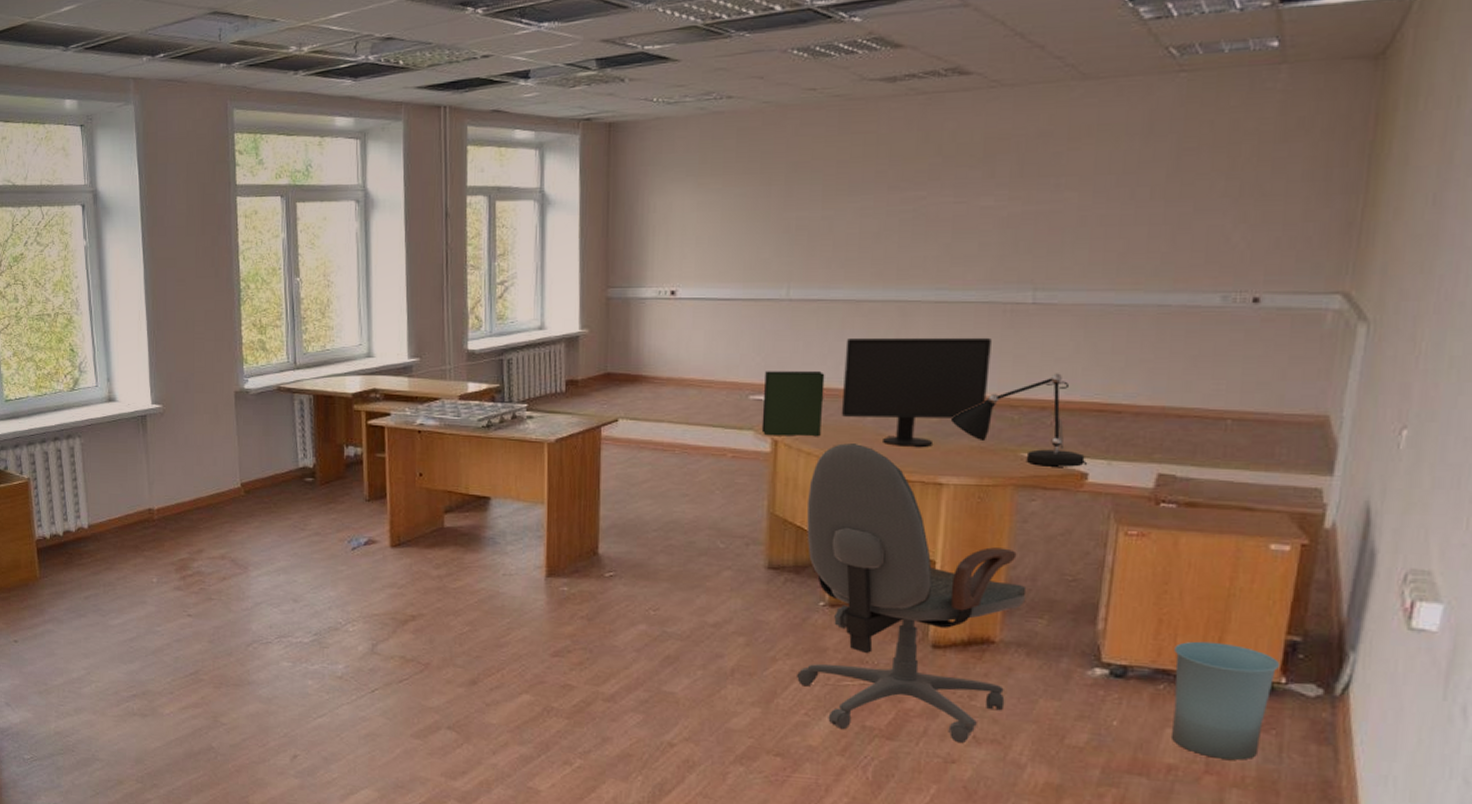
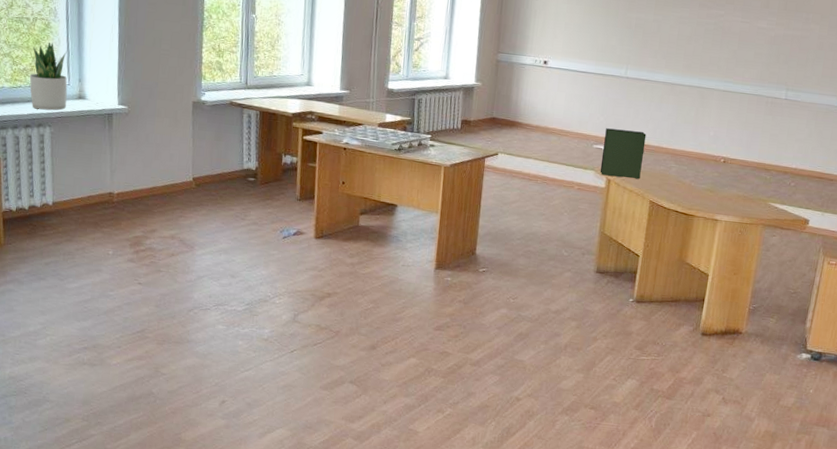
planter: none [54,339,95,418] -> present [29,42,68,111]
office chair: present [797,443,1027,743] -> none [610,185,765,402]
computer monitor: present [841,337,992,448] -> none [655,110,757,193]
desk lamp: present [950,373,1088,467] -> none [726,149,810,215]

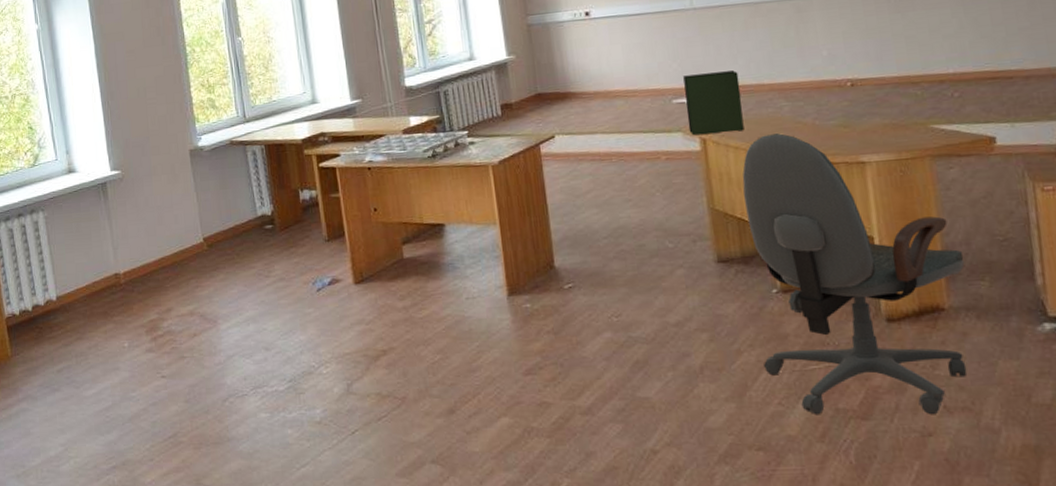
planter: present [29,42,68,111] -> none [15,117,57,194]
office chair: none [610,185,765,402] -> present [742,133,968,415]

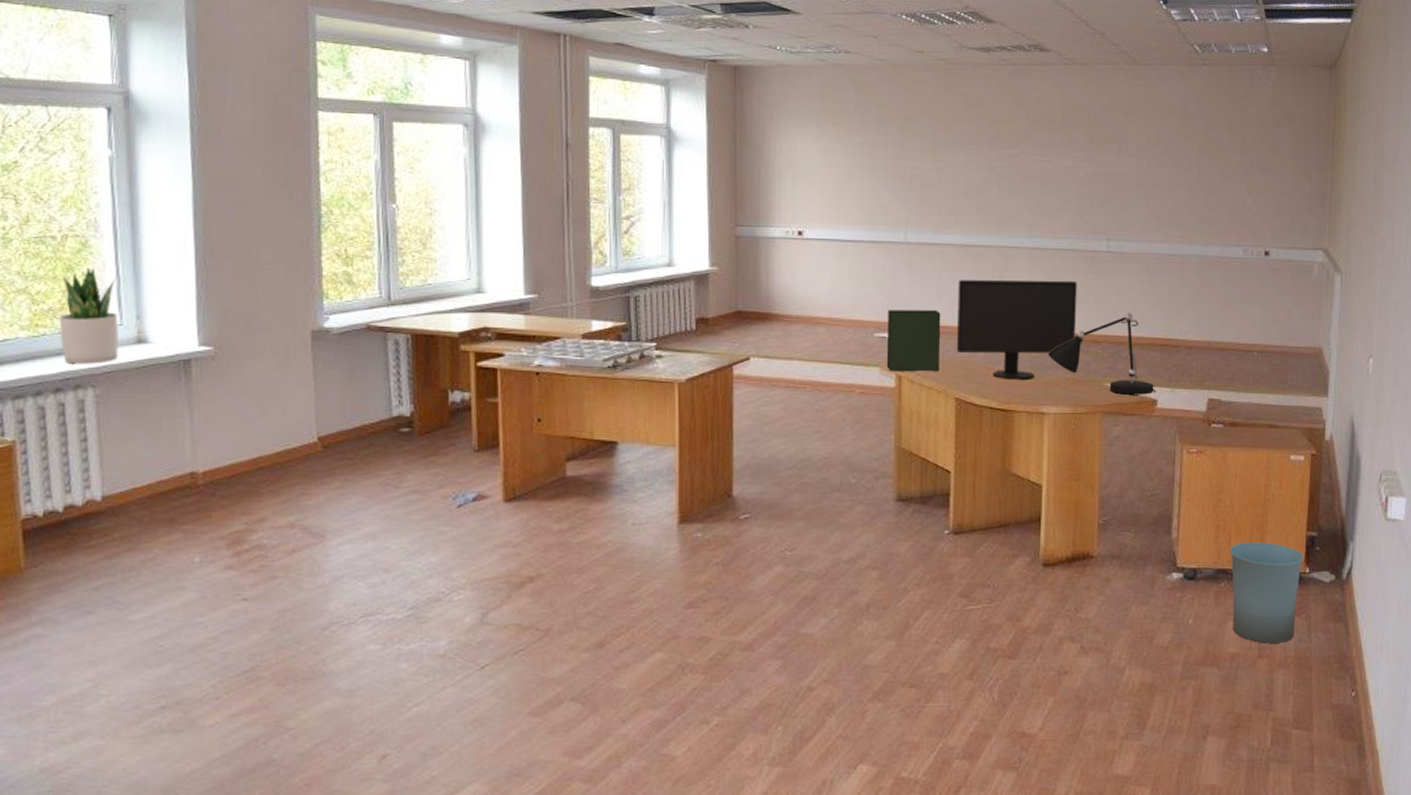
planter: none [15,117,57,194] -> present [58,267,119,364]
office chair: present [742,133,968,415] -> none [927,378,1116,654]
computer monitor: none [751,23,889,132] -> present [956,279,1077,381]
desk lamp: none [859,48,994,135] -> present [1047,313,1157,395]

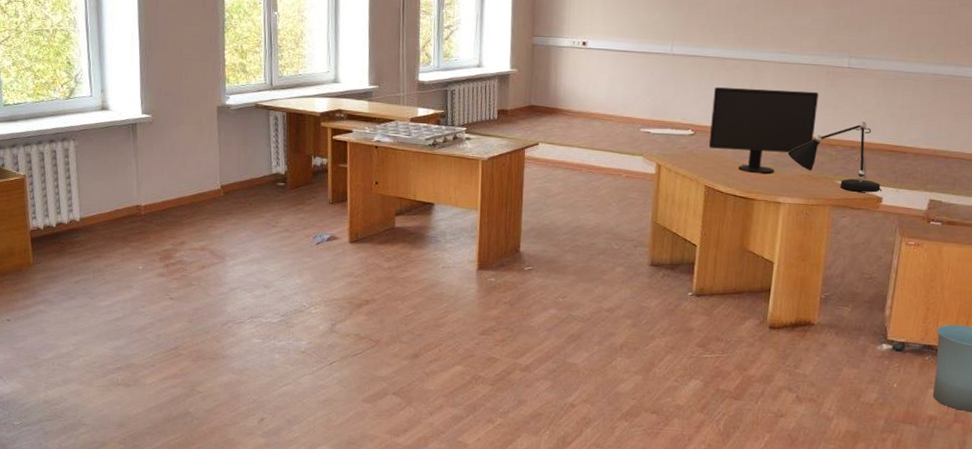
planter: present [58,267,119,364] -> none [51,53,90,124]
binder: present [886,310,941,372] -> none [649,110,698,163]

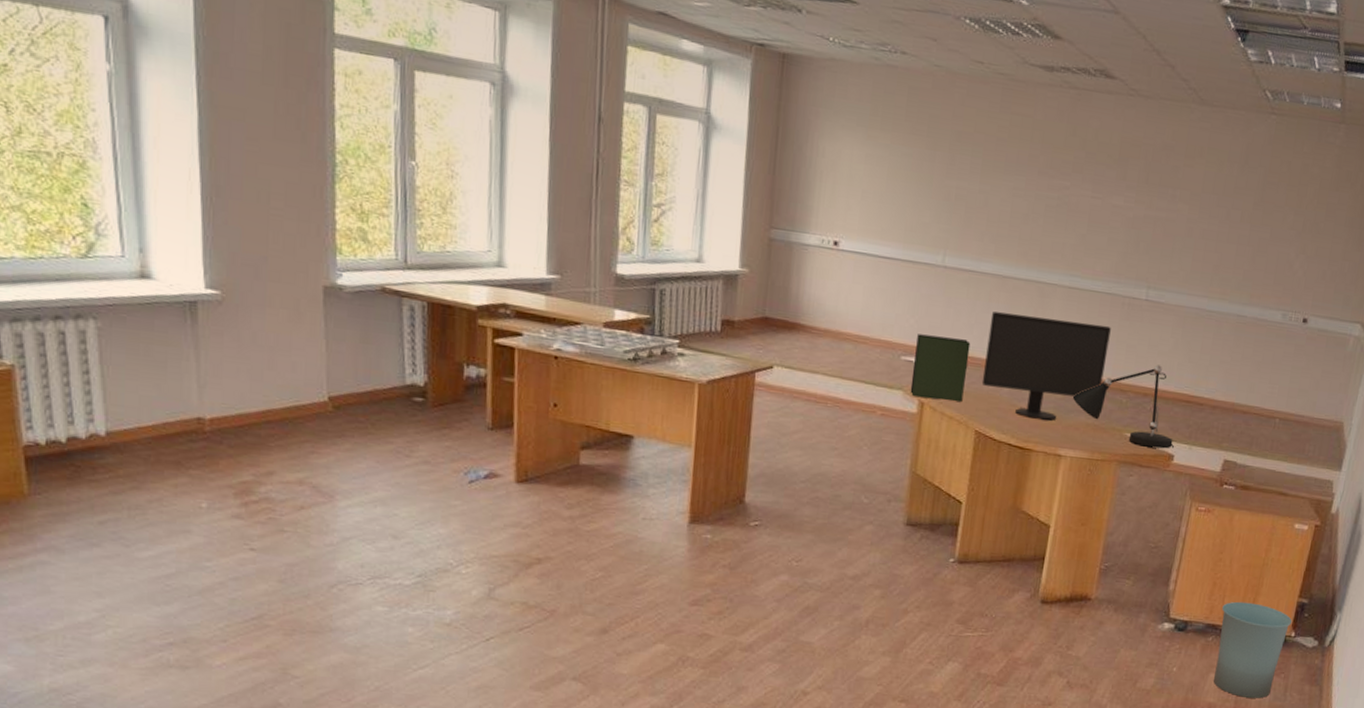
binder: none [649,110,698,163] -> present [910,334,971,403]

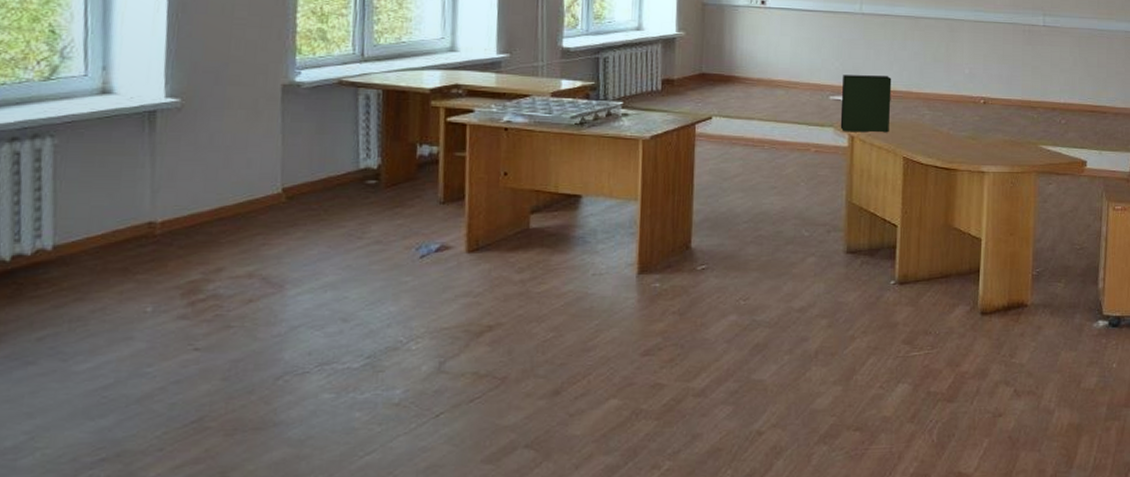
computer monitor: present [981,311,1111,421] -> none [905,49,1016,142]
desk lamp: present [1072,365,1175,449] -> none [988,81,1086,156]

